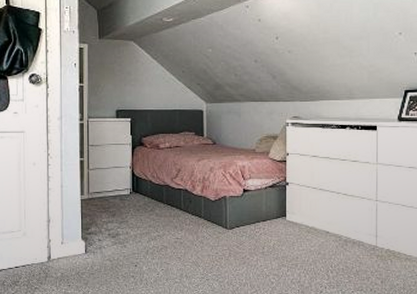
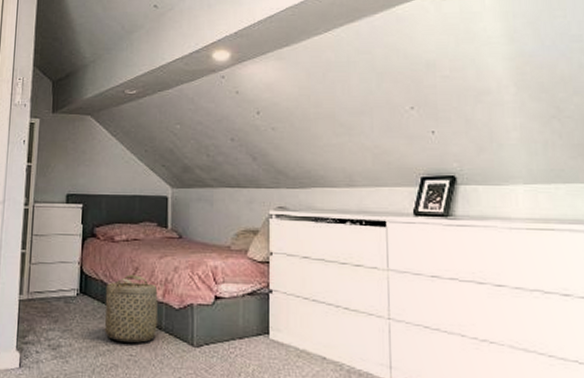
basket: none [154,175,201,228] -> present [104,275,162,343]

